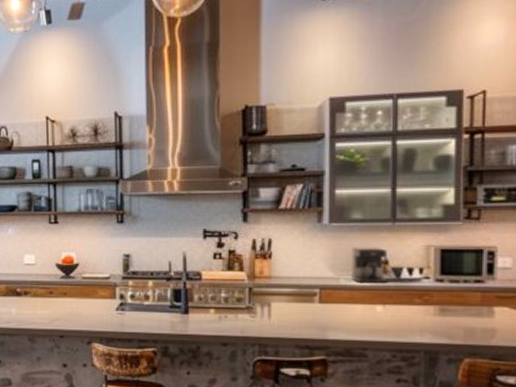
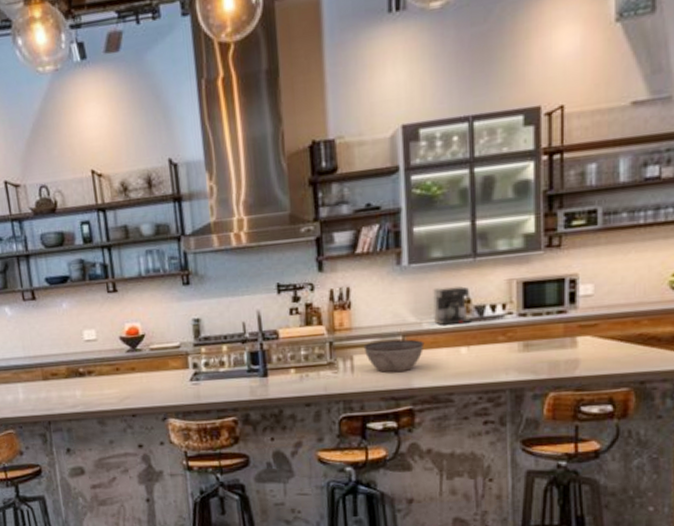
bowl: none [281,291,341,323] -> present [363,339,425,373]

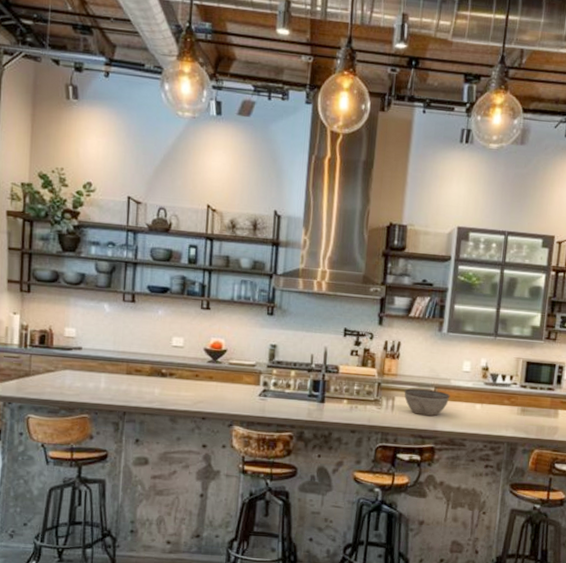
coffee maker: present [433,285,471,326] -> none [460,354,488,387]

